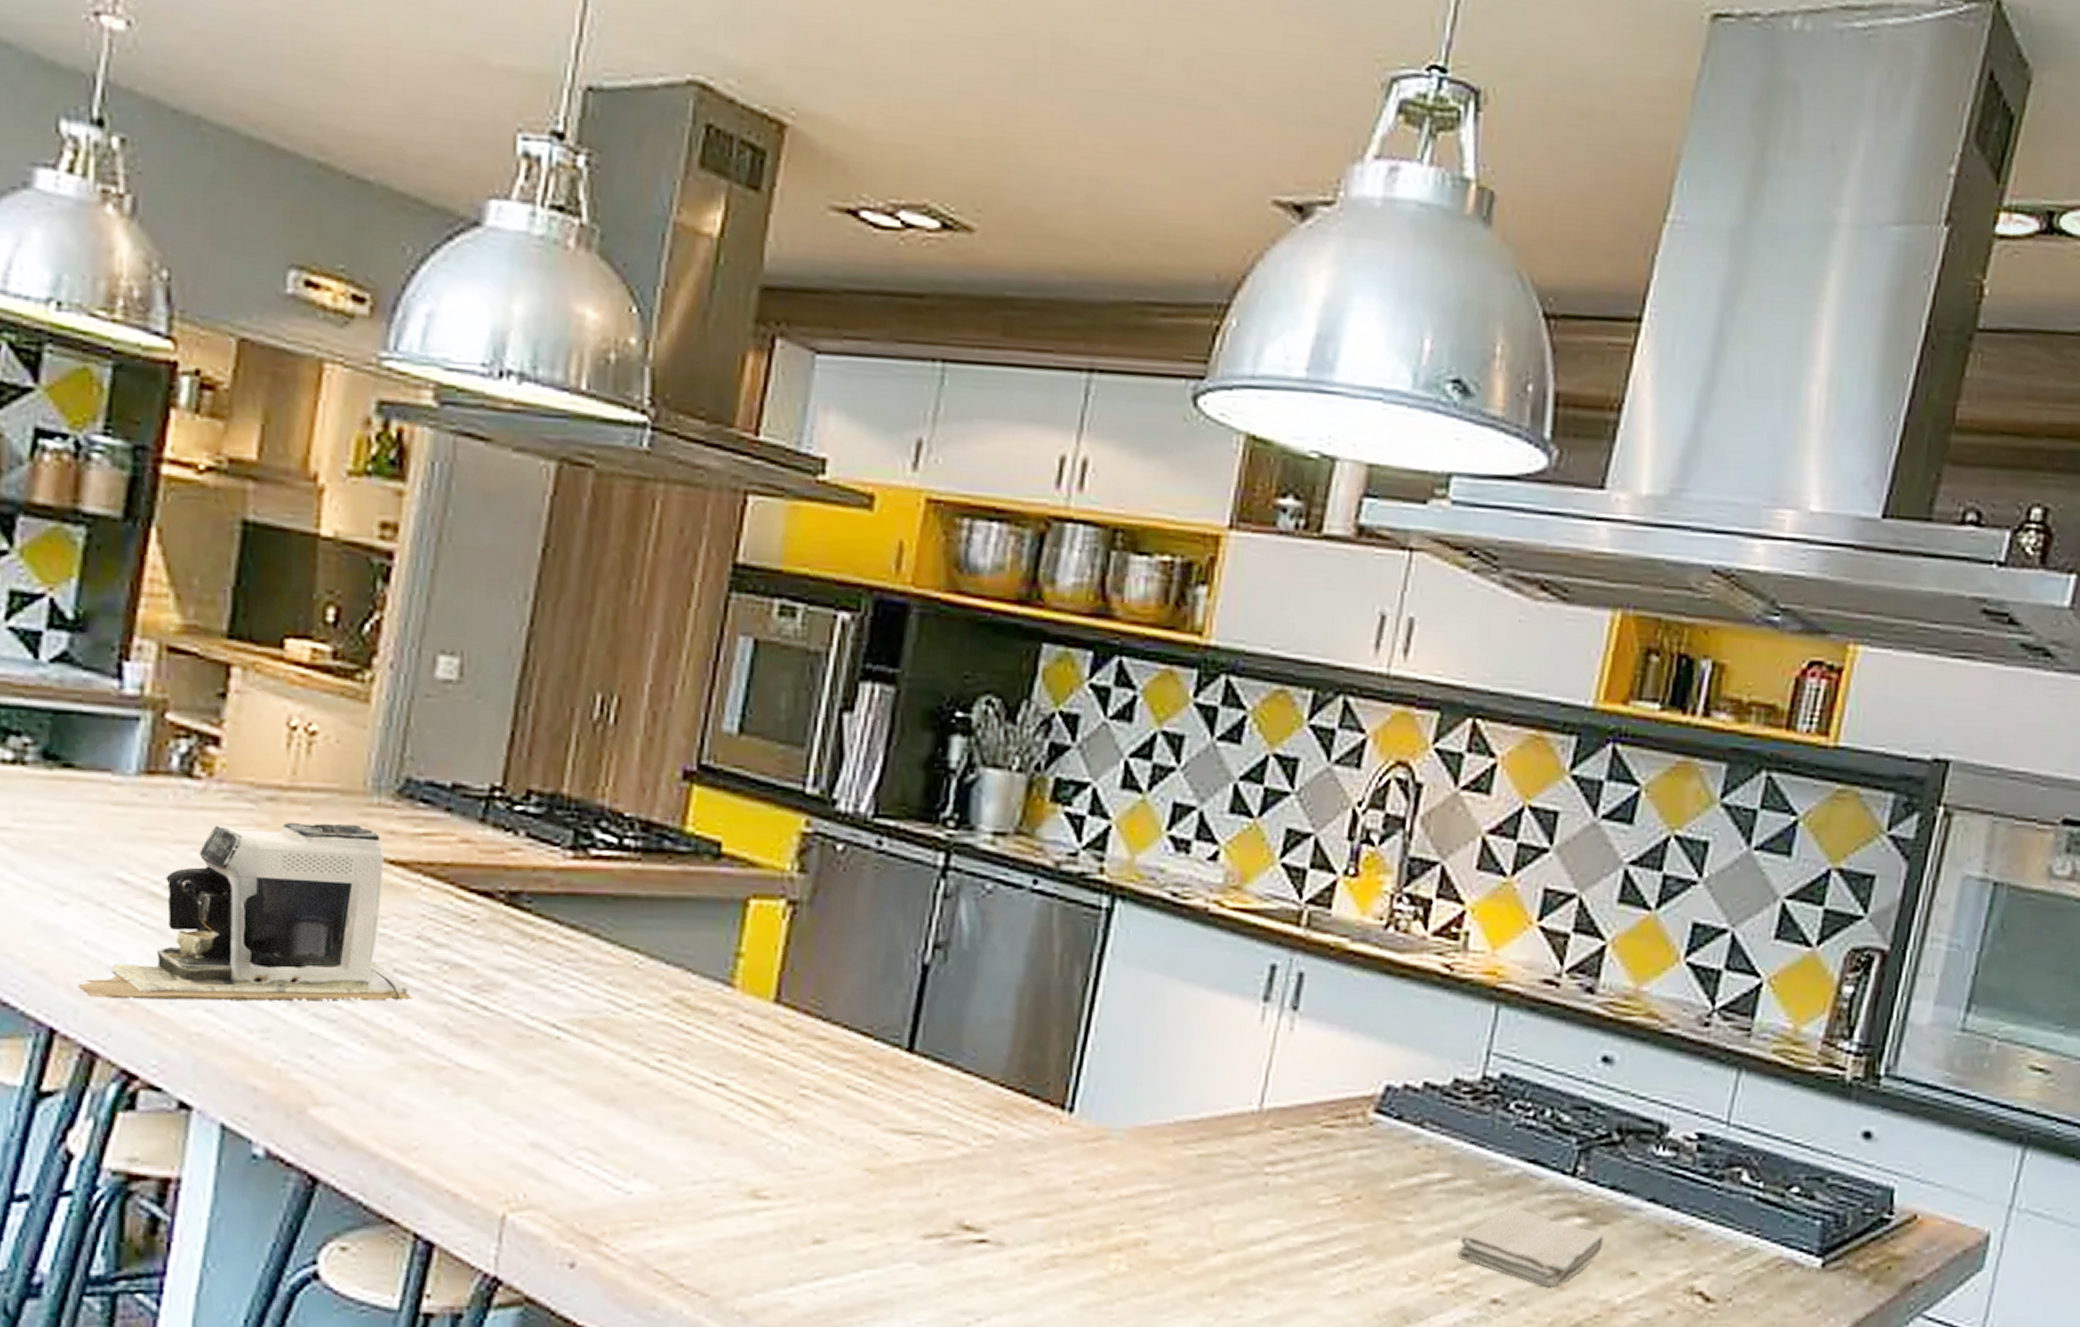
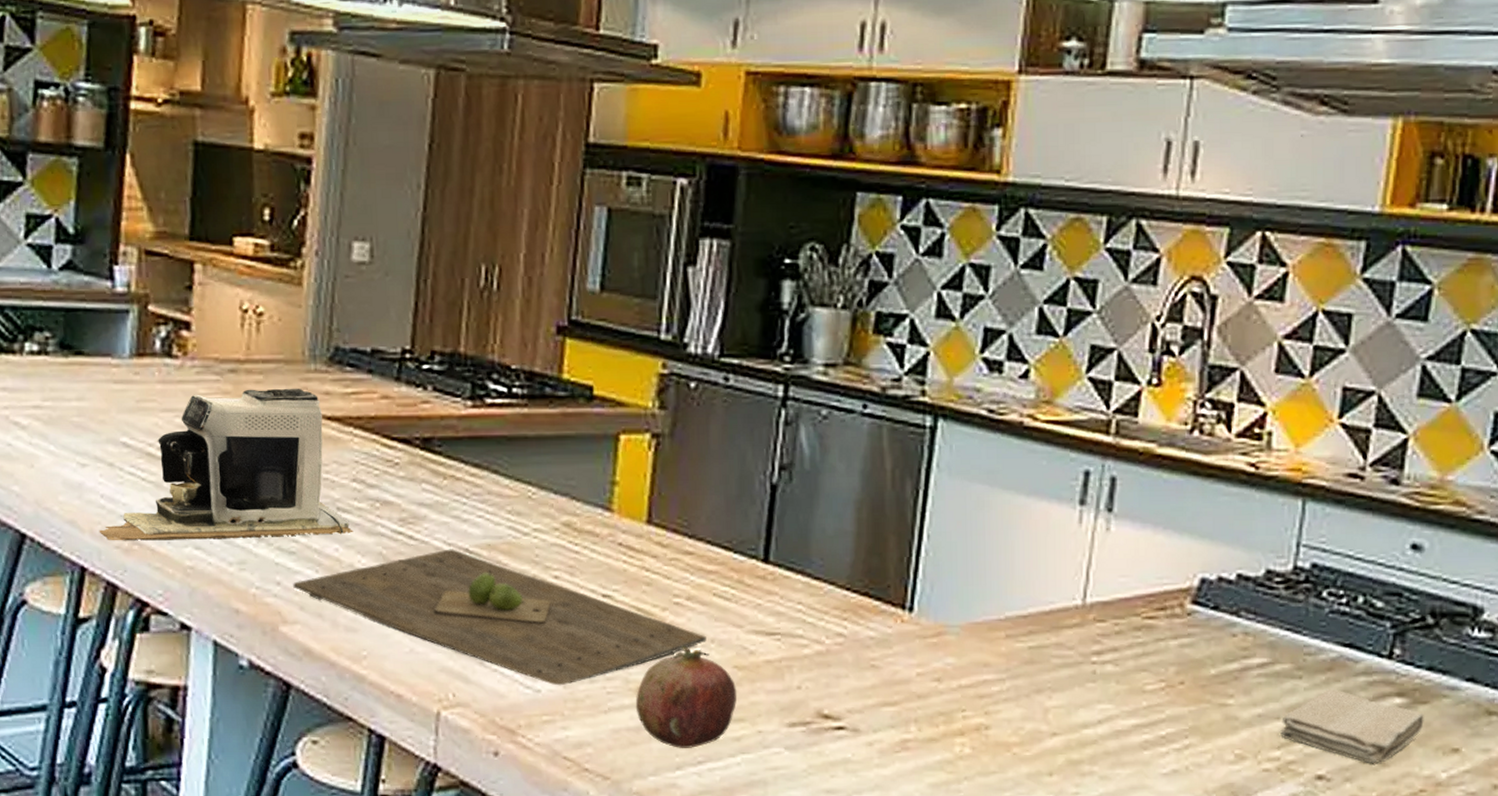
cutting board: none [330,1023,835,1187] -> present [293,549,706,686]
fruit: none [745,1145,867,1262] -> present [635,646,738,748]

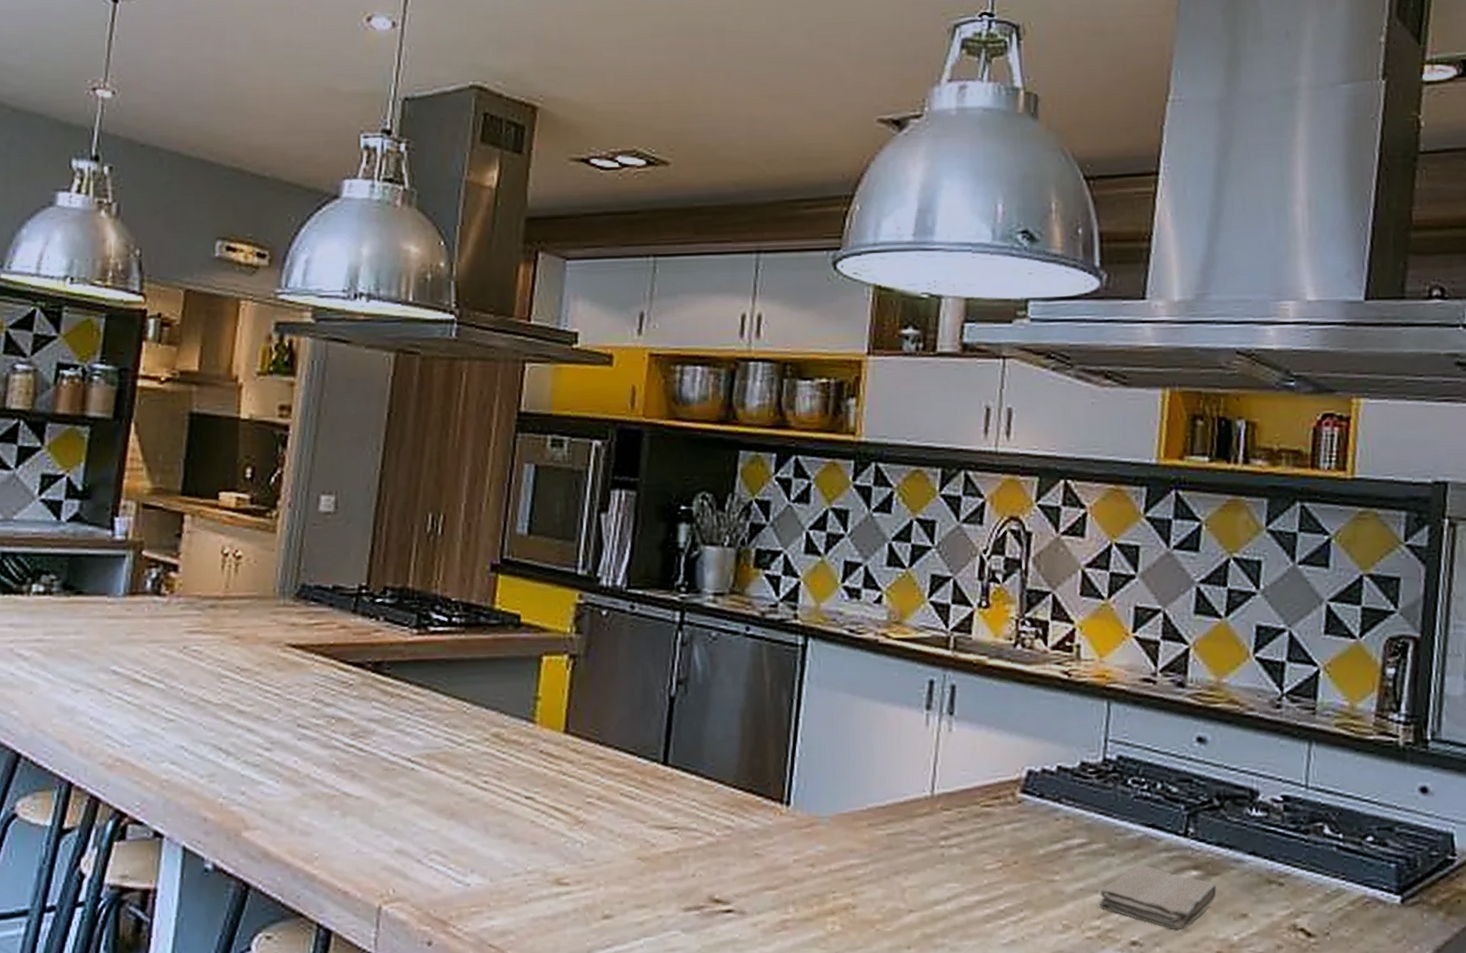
coffee maker: present [99,388,354,541] -> none [86,620,311,759]
cutting board: present [293,549,706,686] -> none [256,759,614,880]
fruit: present [635,646,738,748] -> none [552,841,641,934]

